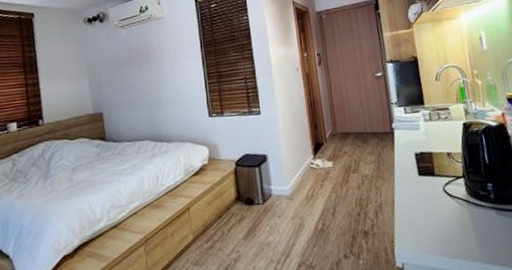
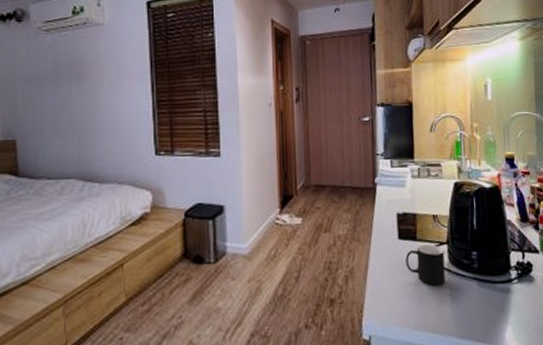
cup: none [426,178,466,216] -> present [405,244,446,286]

